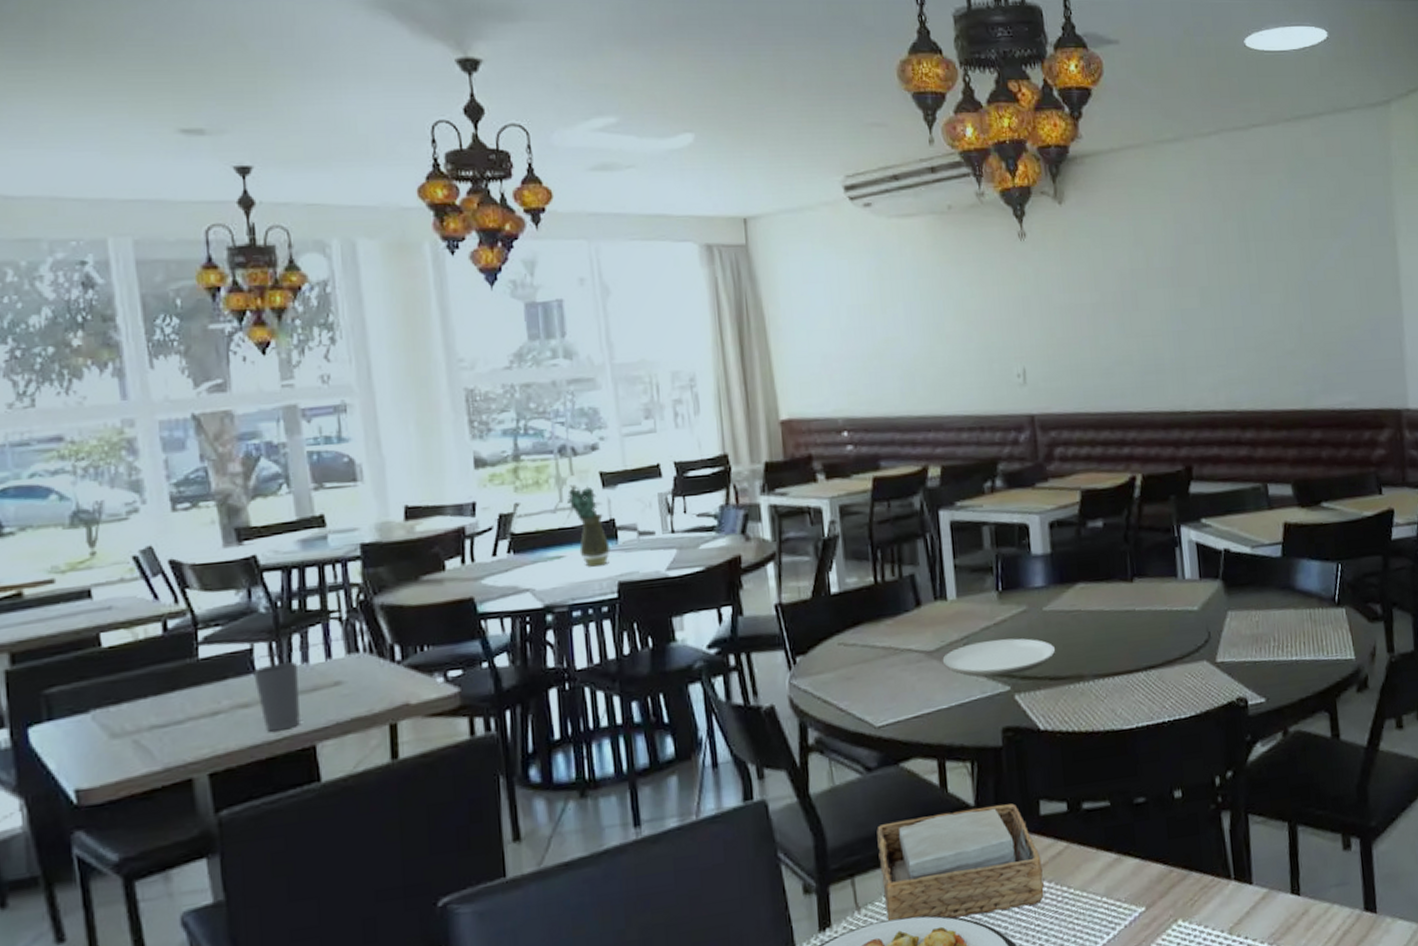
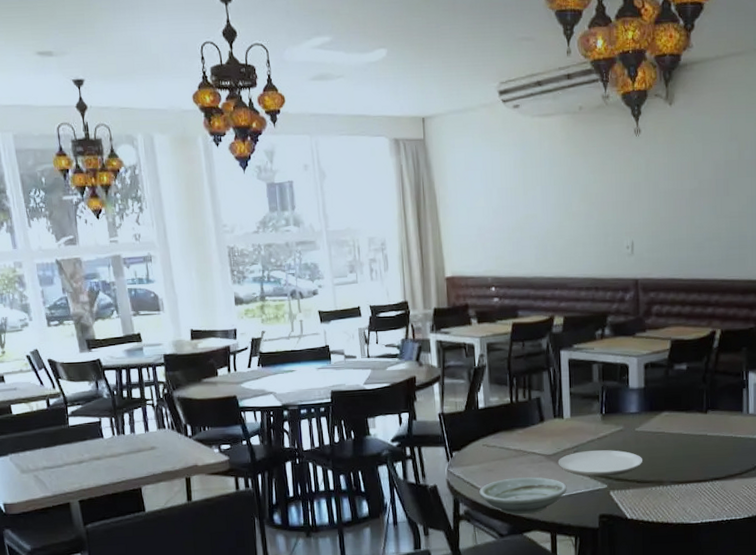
cup: present [253,662,300,732] -> none [102,432,131,477]
vase: present [566,485,611,567] -> none [296,319,326,379]
saucer: none [835,682,957,739] -> present [479,477,567,515]

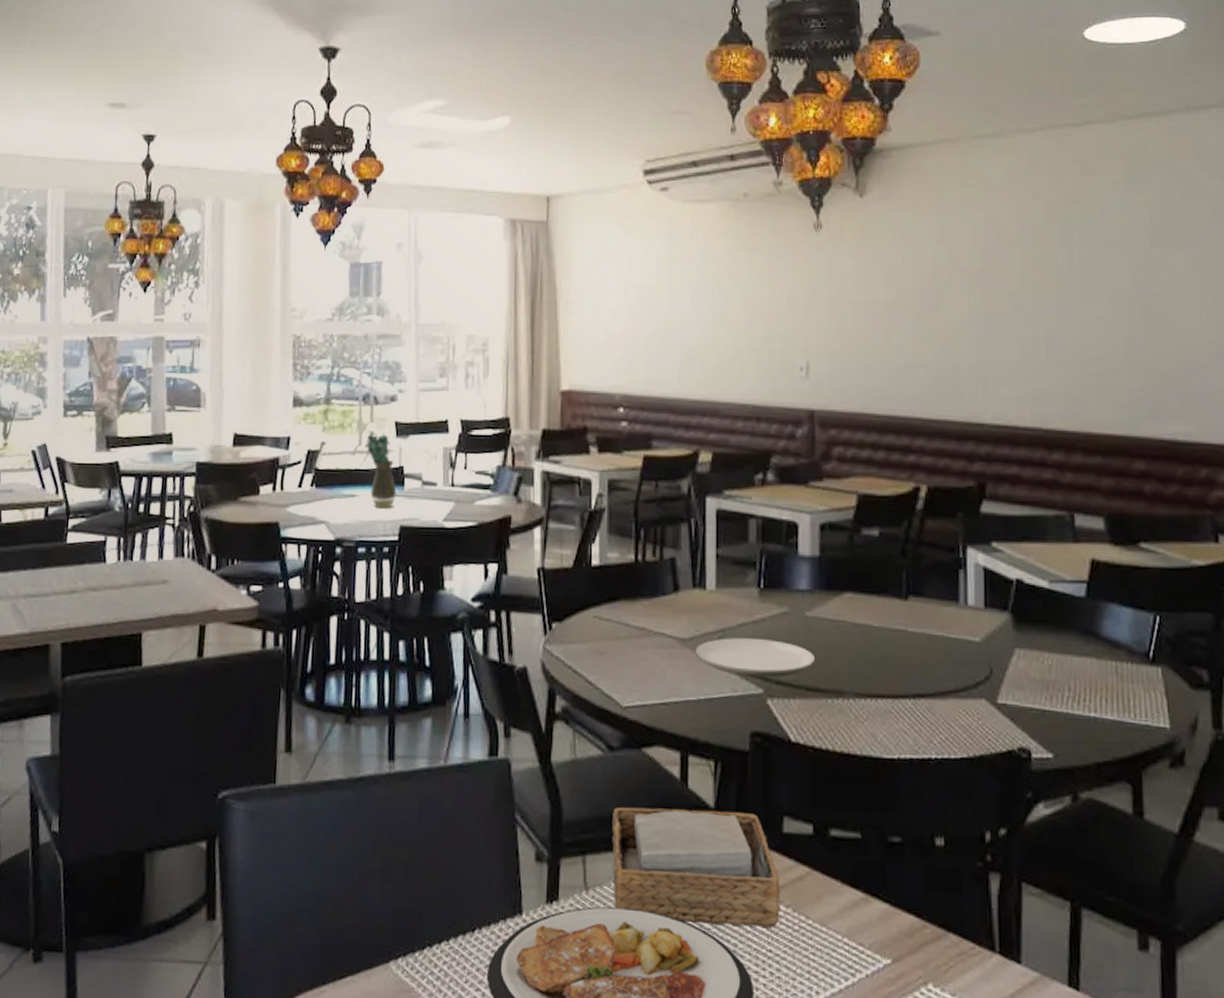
vase: none [296,319,326,379] -> present [364,431,397,509]
saucer: present [479,477,567,515] -> none [584,666,707,722]

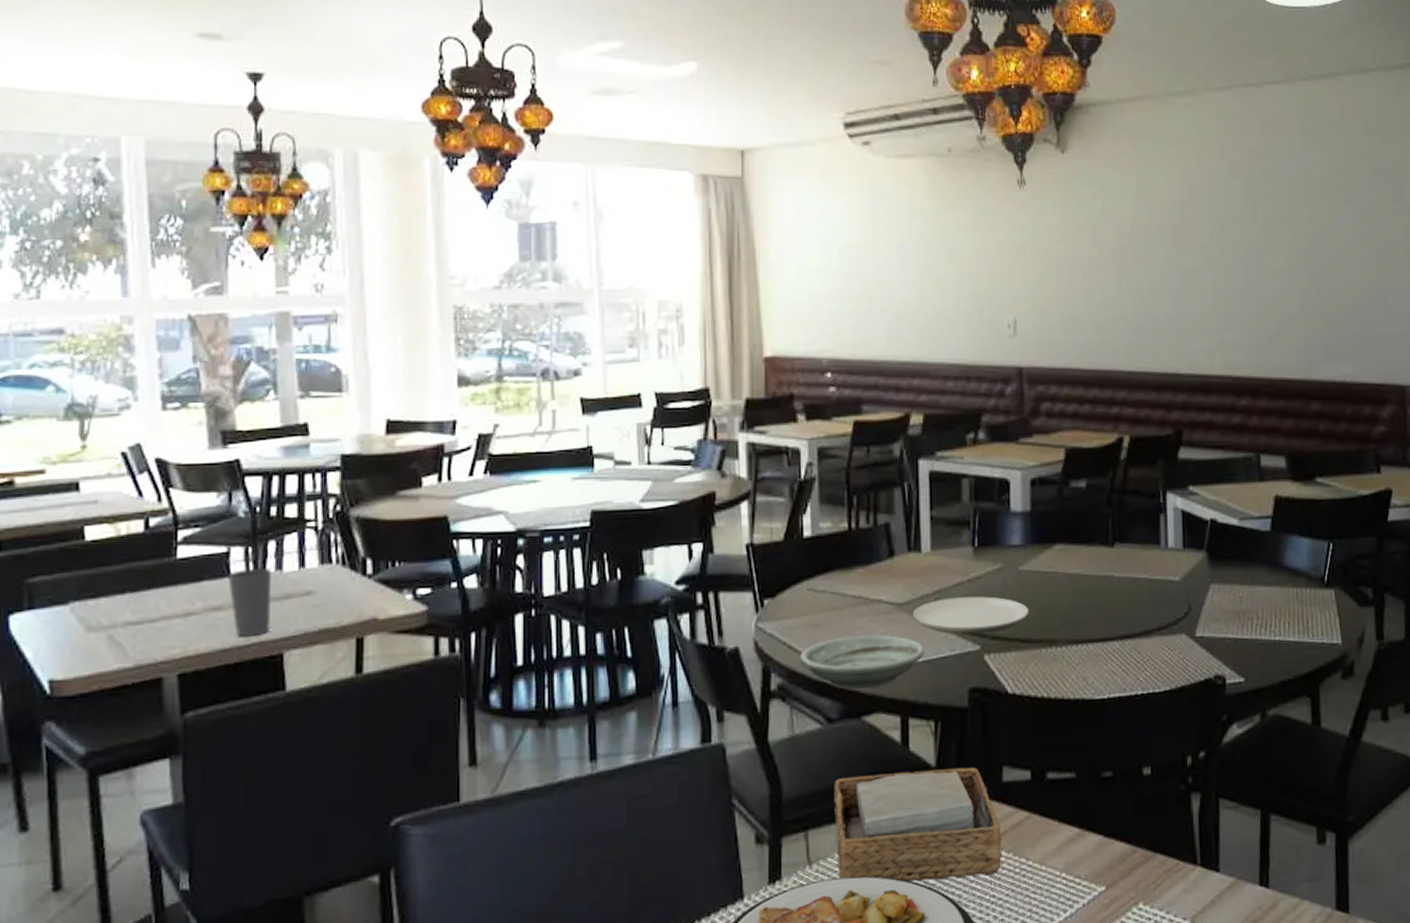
cup: none [103,557,137,616] -> present [228,568,271,637]
vase: present [364,431,397,509] -> none [545,409,586,493]
saucer: none [584,666,707,722] -> present [800,634,925,691]

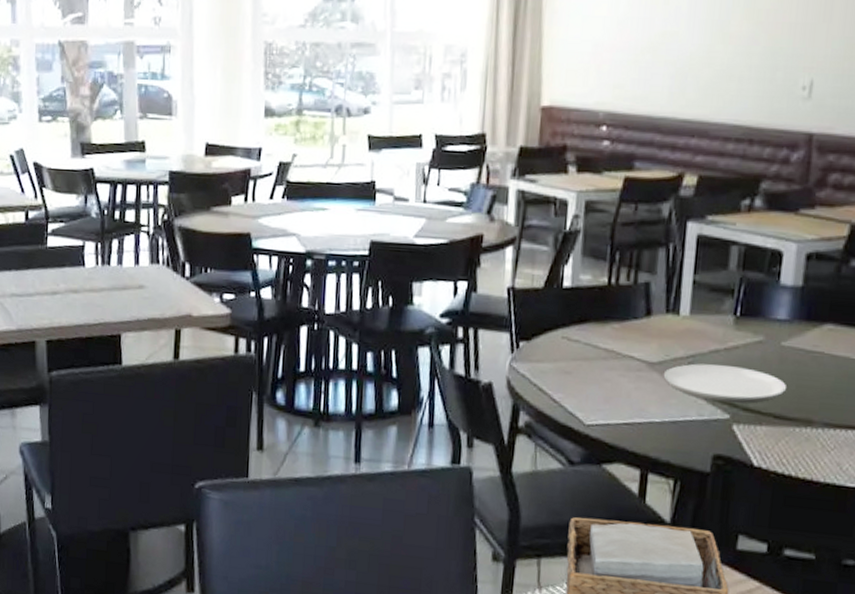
cup: present [228,568,271,637] -> none [83,261,114,317]
saucer: present [800,634,925,691] -> none [548,386,672,441]

